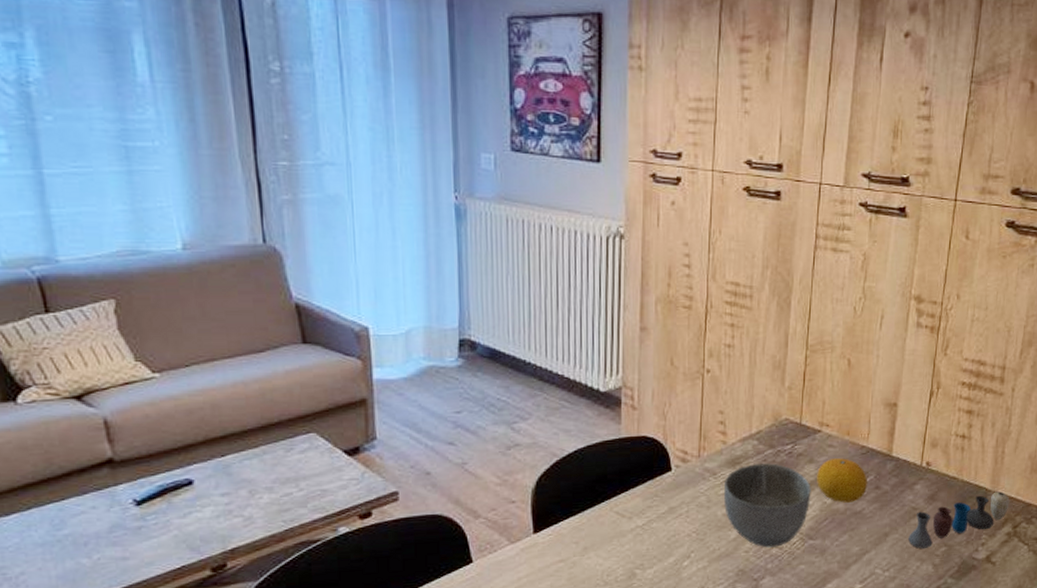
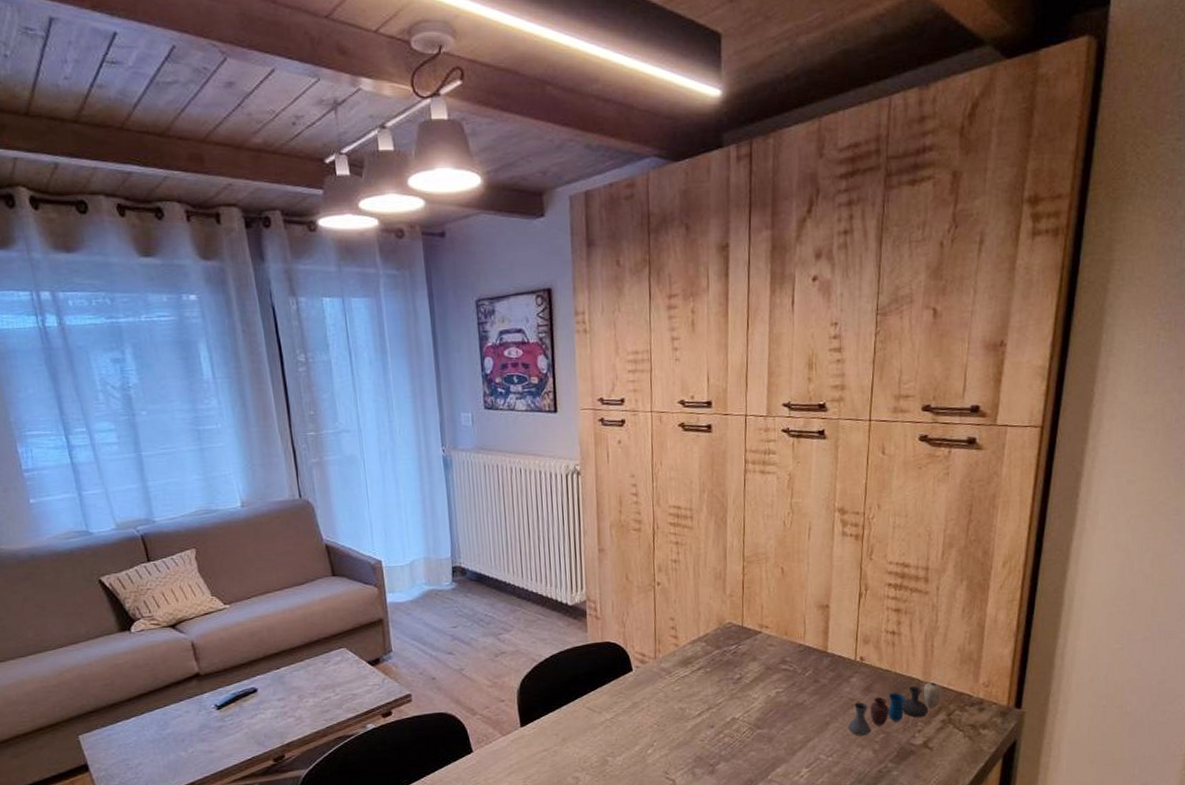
bowl: present [723,463,811,548] -> none [678,662,756,737]
fruit: present [817,458,868,503] -> none [760,655,807,696]

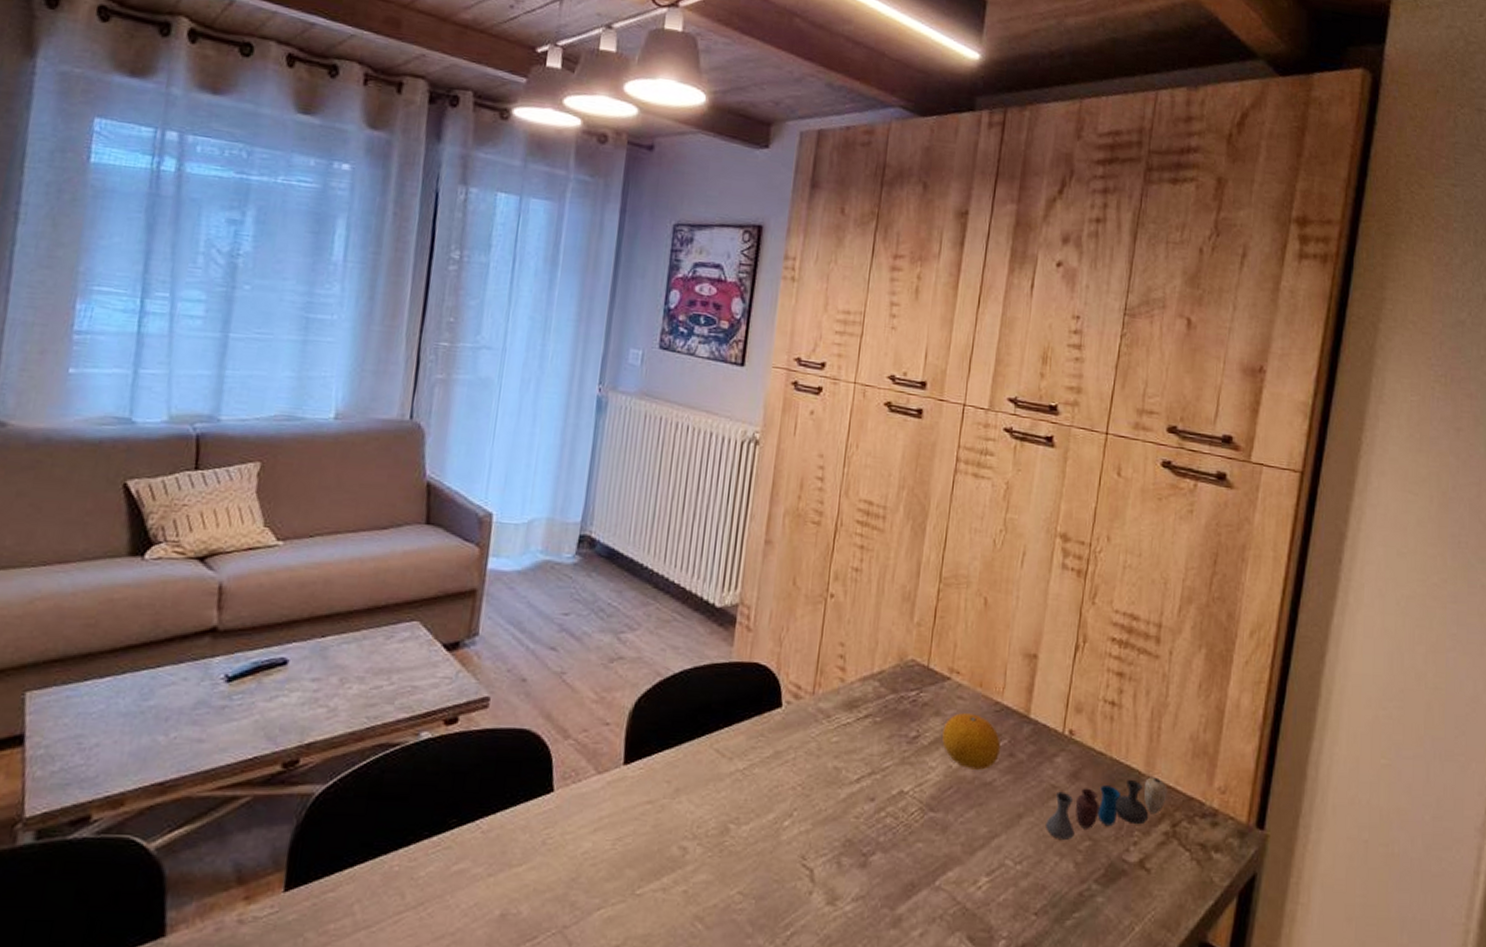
fruit: none [760,655,807,696] -> present [942,713,1001,770]

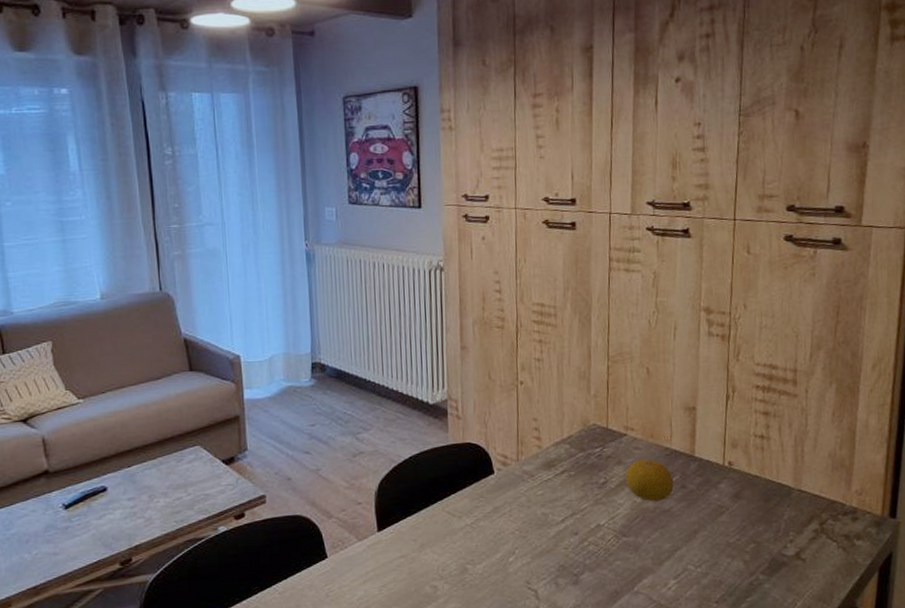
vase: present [1046,777,1168,840] -> none [717,489,814,545]

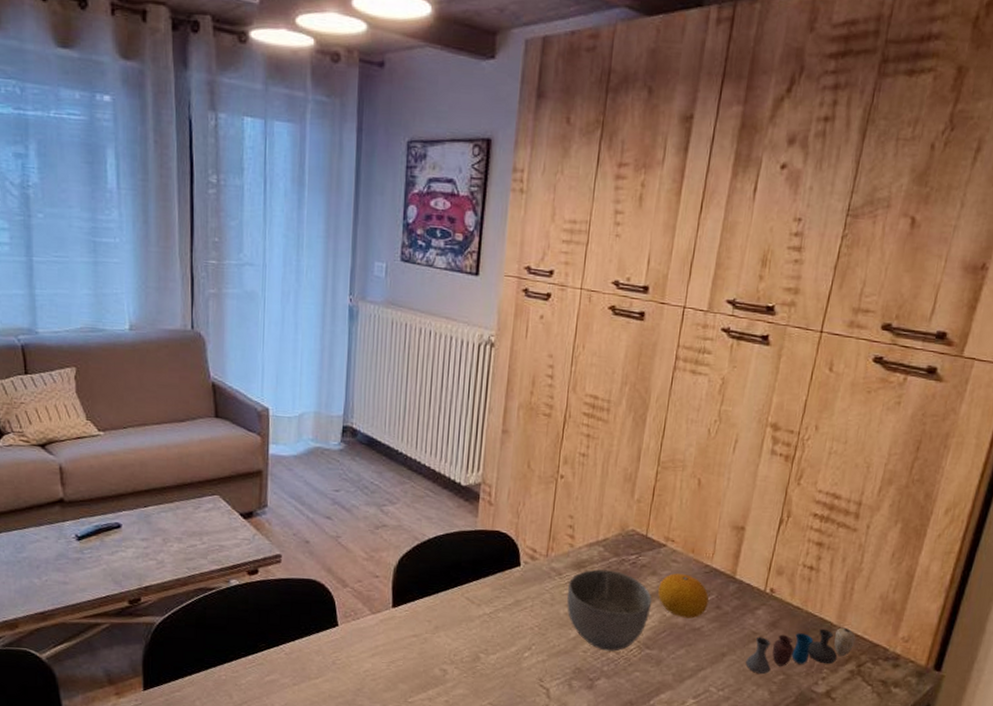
bowl: none [541,465,622,545] -> present [567,569,652,651]
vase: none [717,489,814,545] -> present [746,627,856,674]

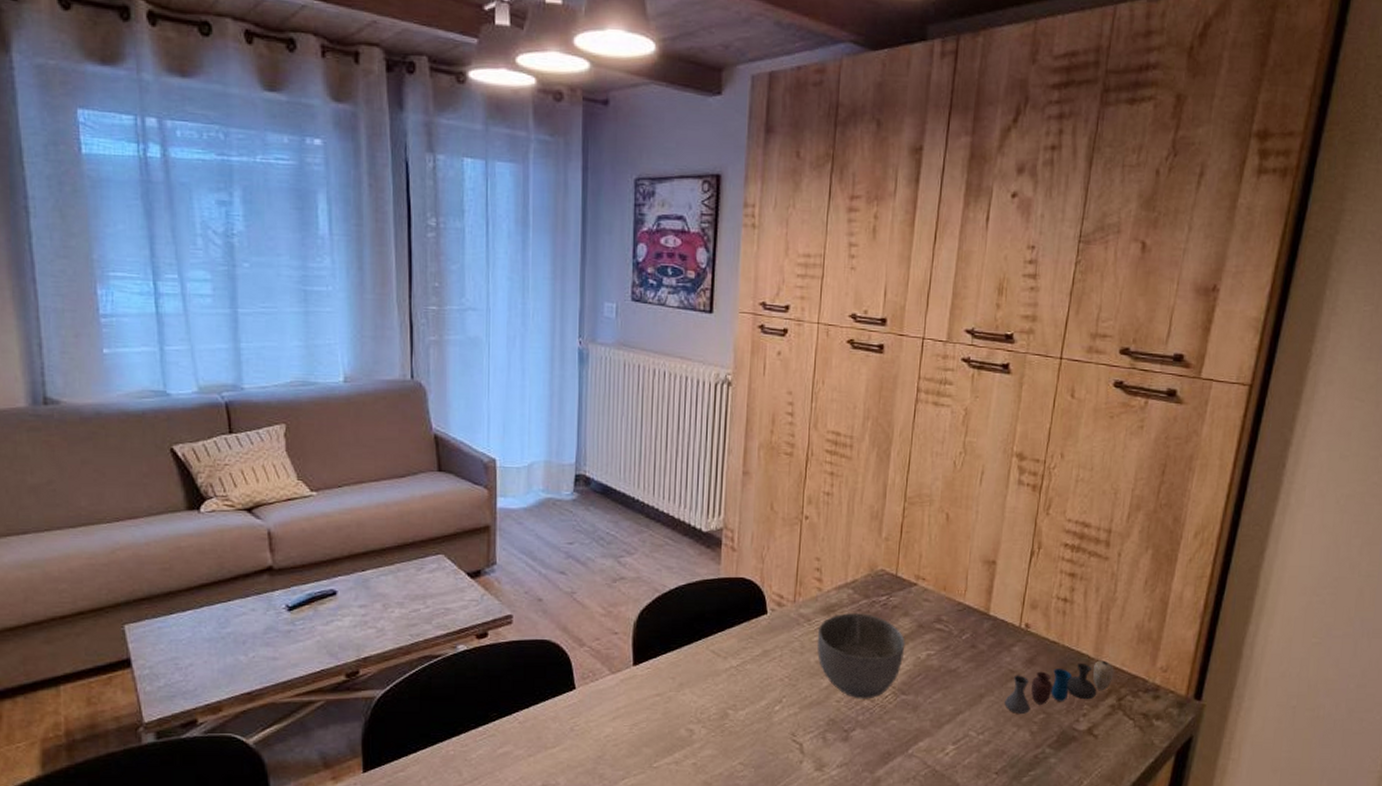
fruit: present [658,573,710,619] -> none [911,613,964,660]

